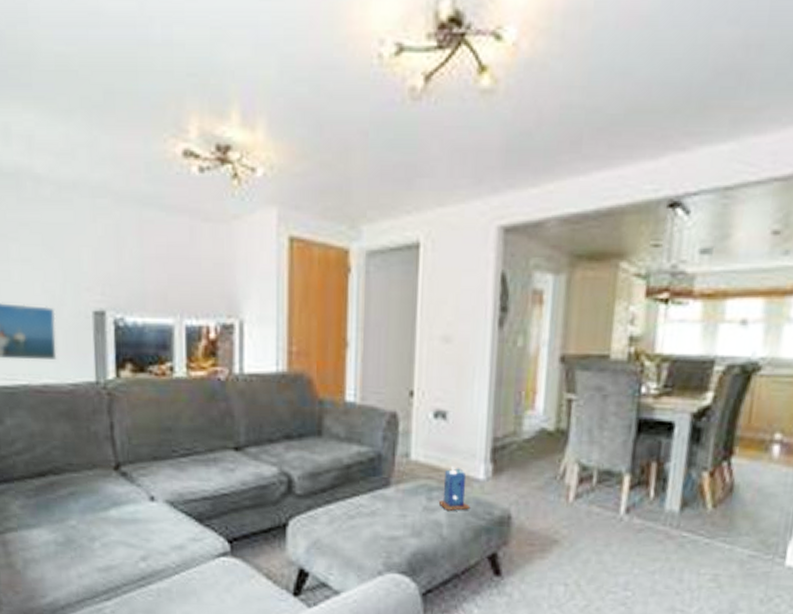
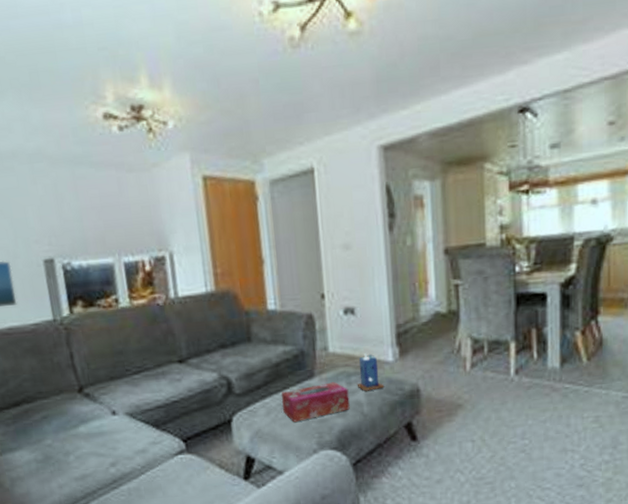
tissue box: none [349,495,428,536] -> present [281,382,350,422]

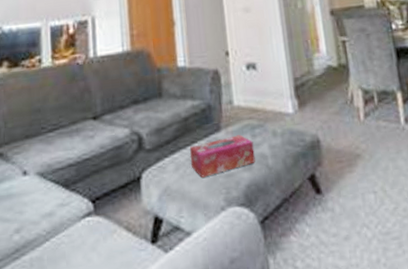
candle: present [357,353,385,391] -> none [261,105,287,143]

